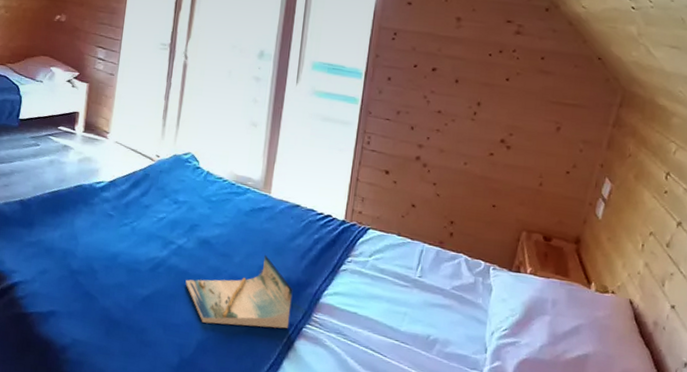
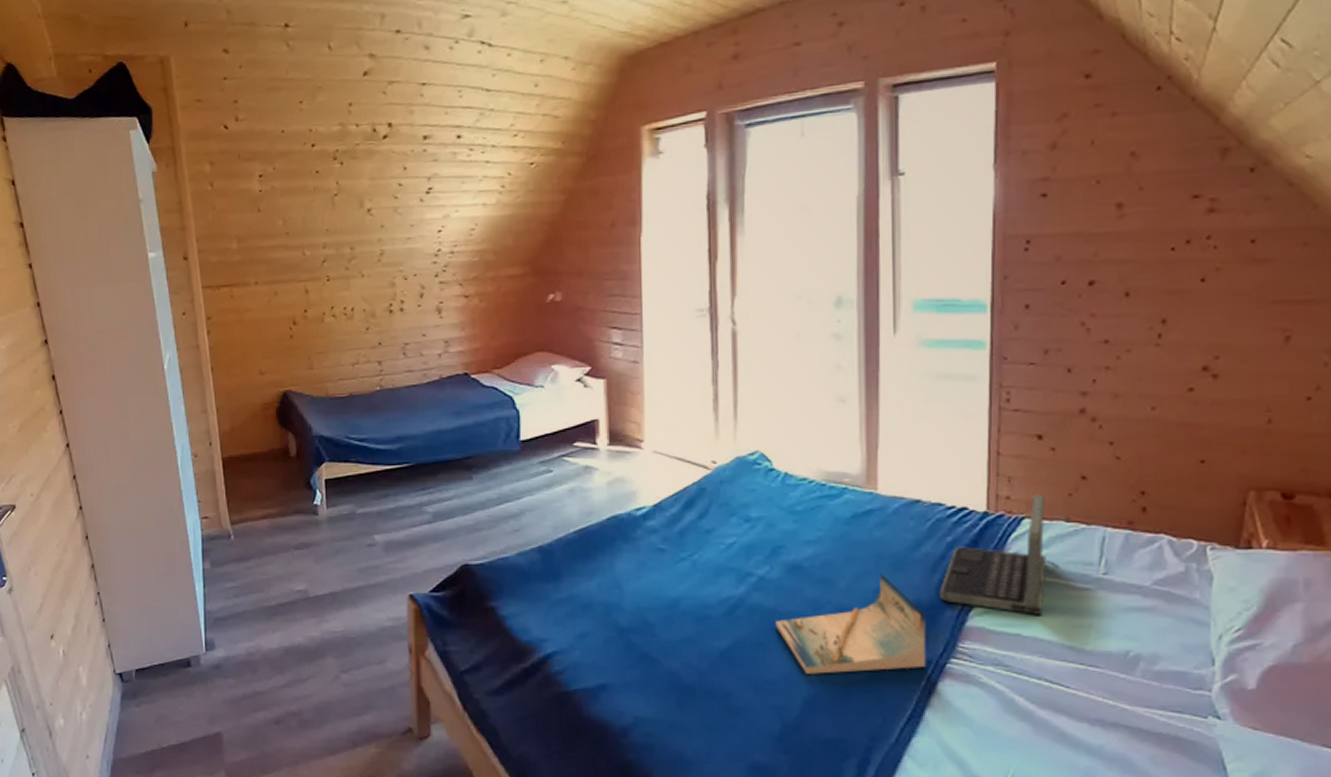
laptop: none [304,213,390,301] -> present [940,494,1059,615]

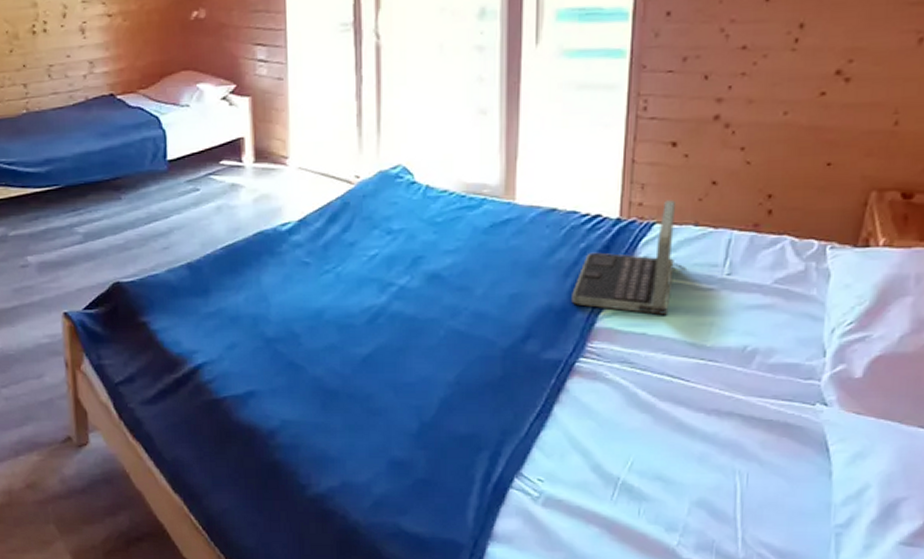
book: present [775,573,927,674] -> none [415,279,558,376]

